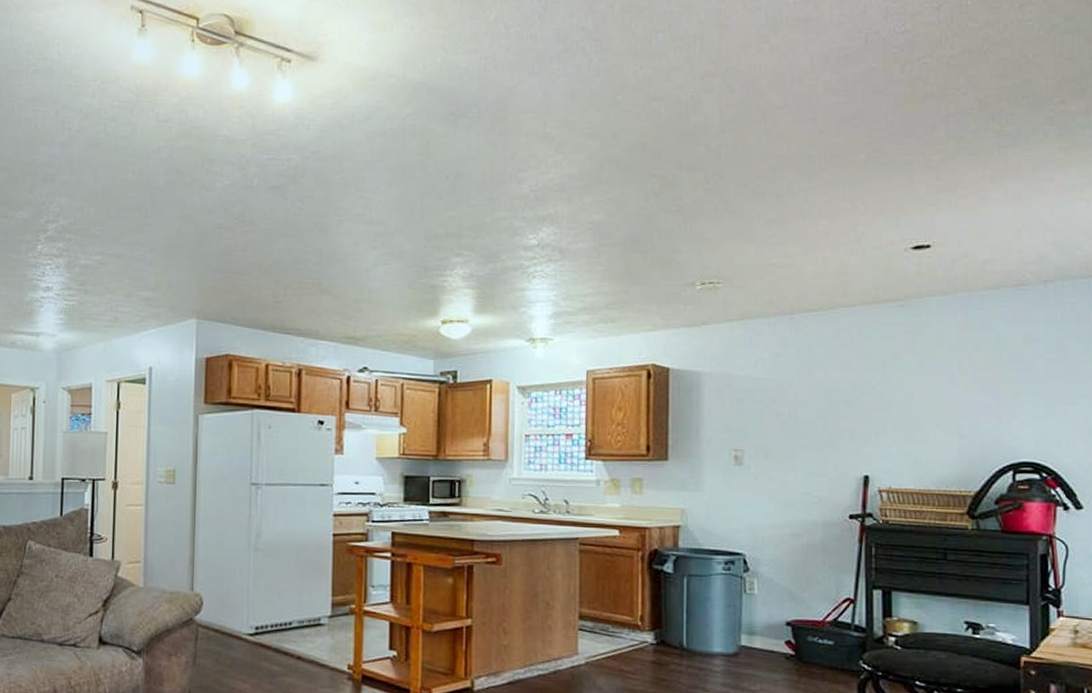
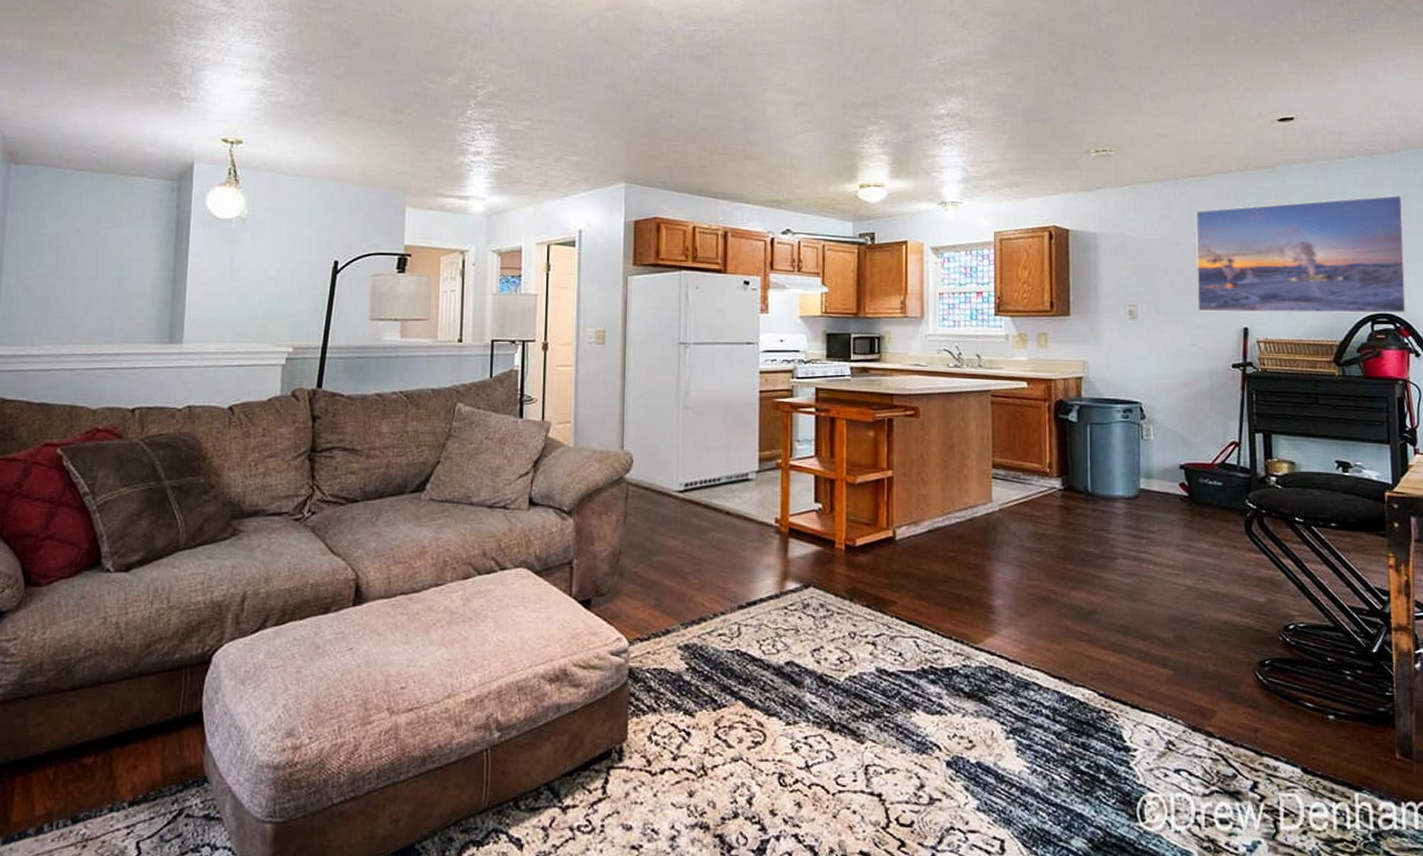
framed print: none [811,331,1057,463] -> present [1195,195,1407,314]

